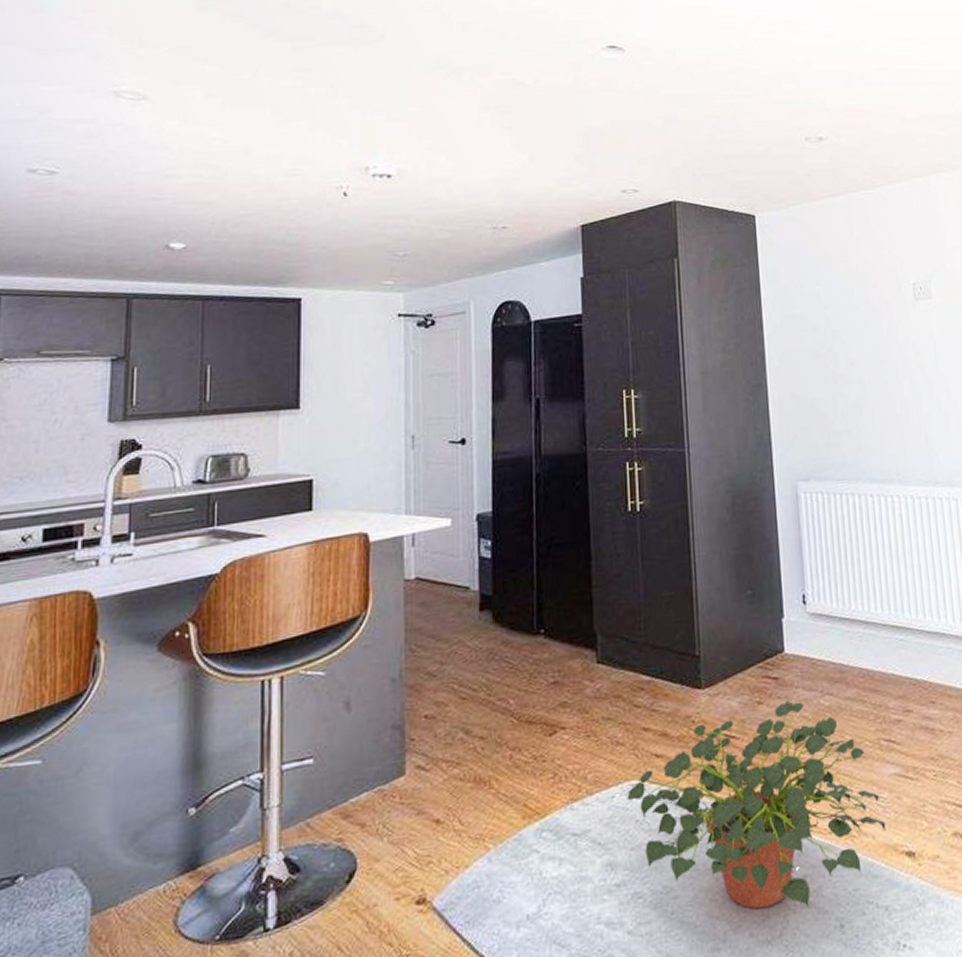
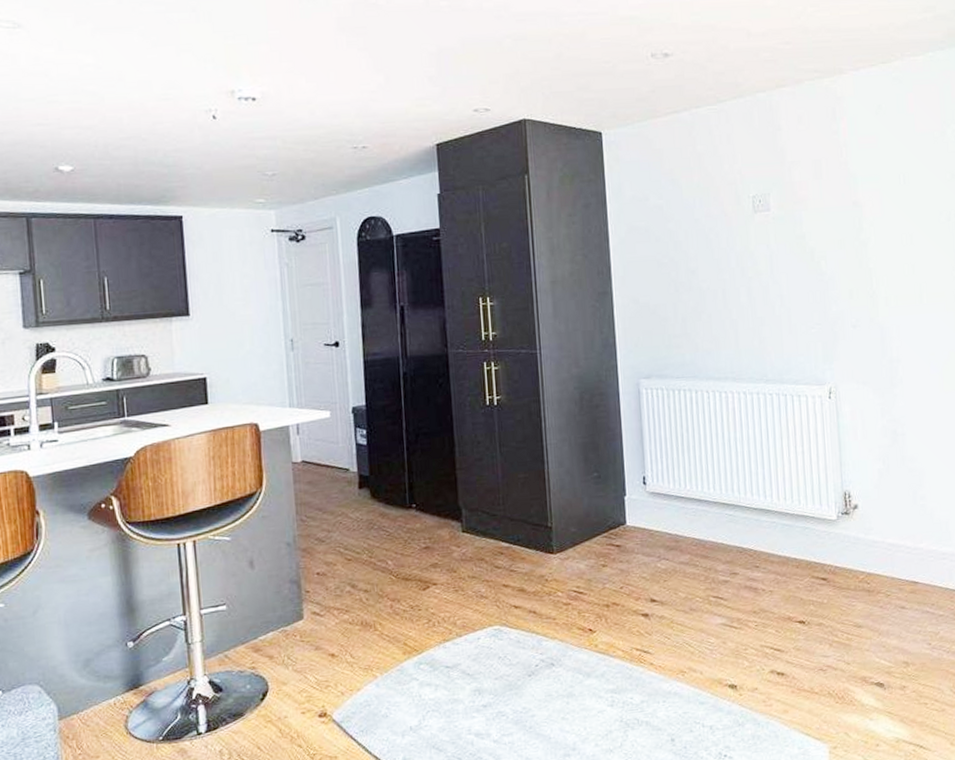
potted plant: present [627,701,886,910] -> none [491,564,712,727]

